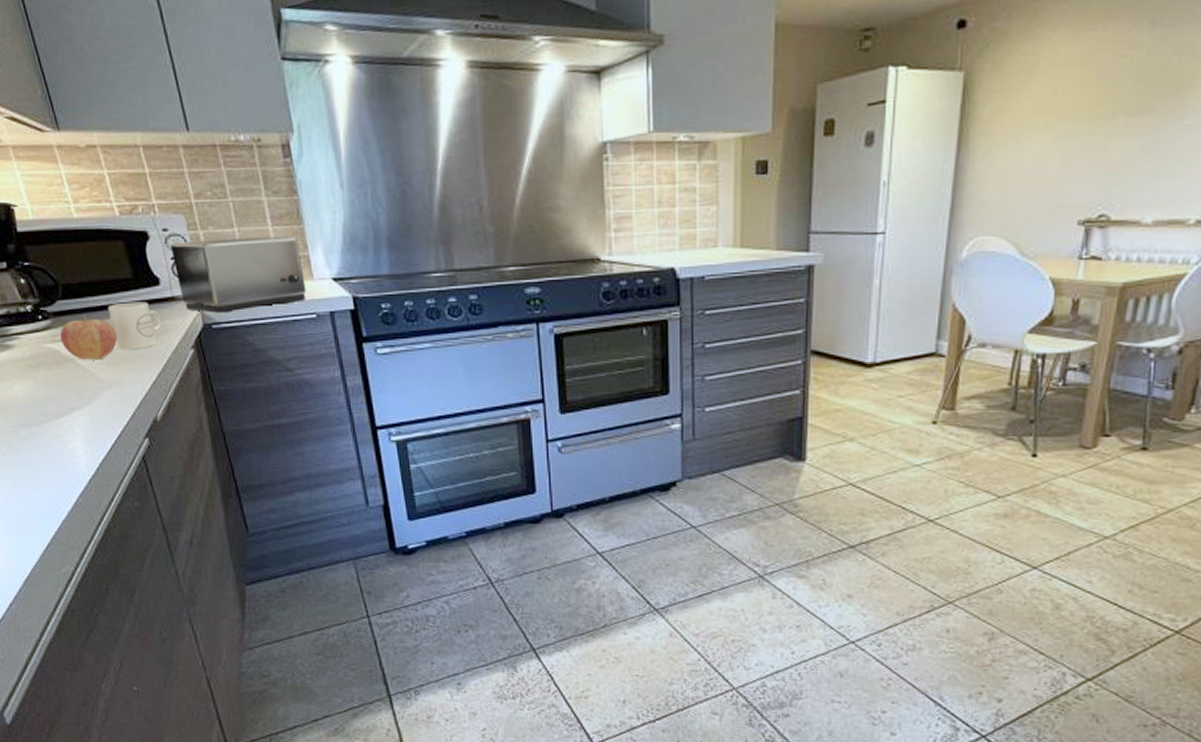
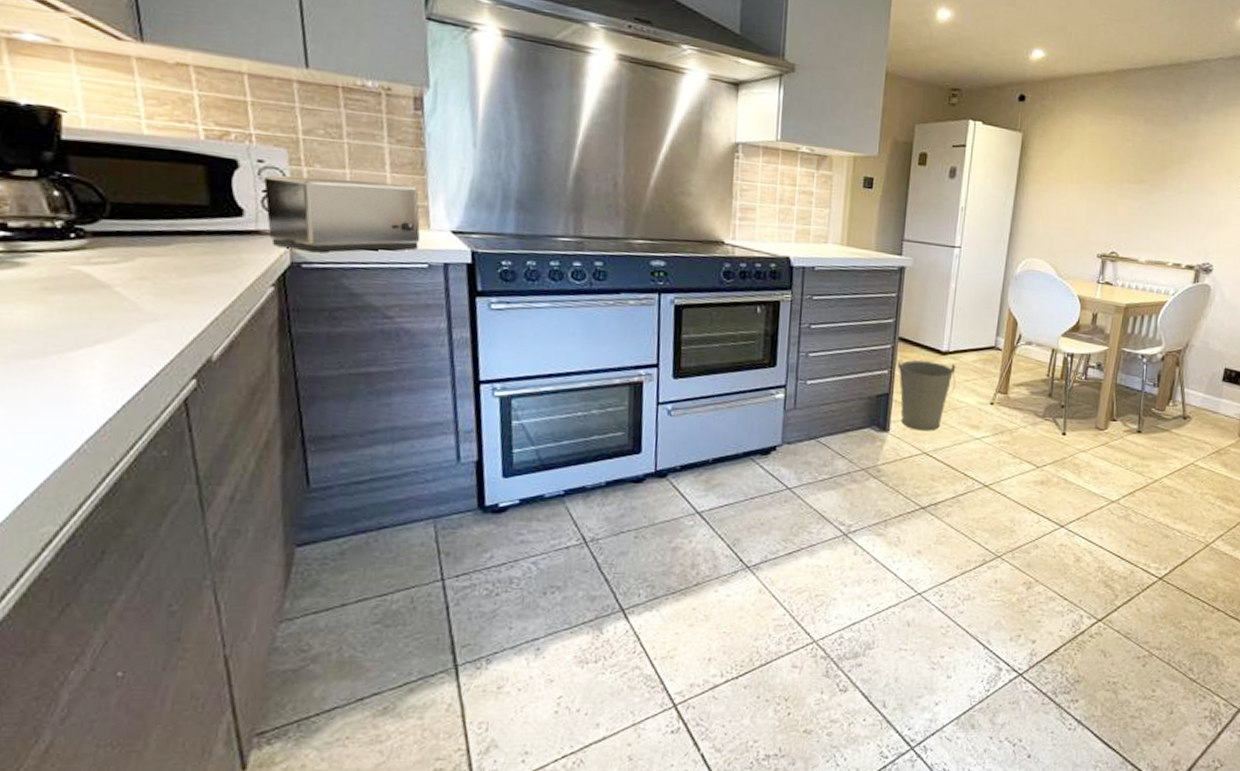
fruit: present [60,315,117,360] -> none [96,238,176,289]
mug: present [107,302,161,351] -> none [168,230,238,282]
bucket: none [810,376,886,459] -> present [897,360,956,431]

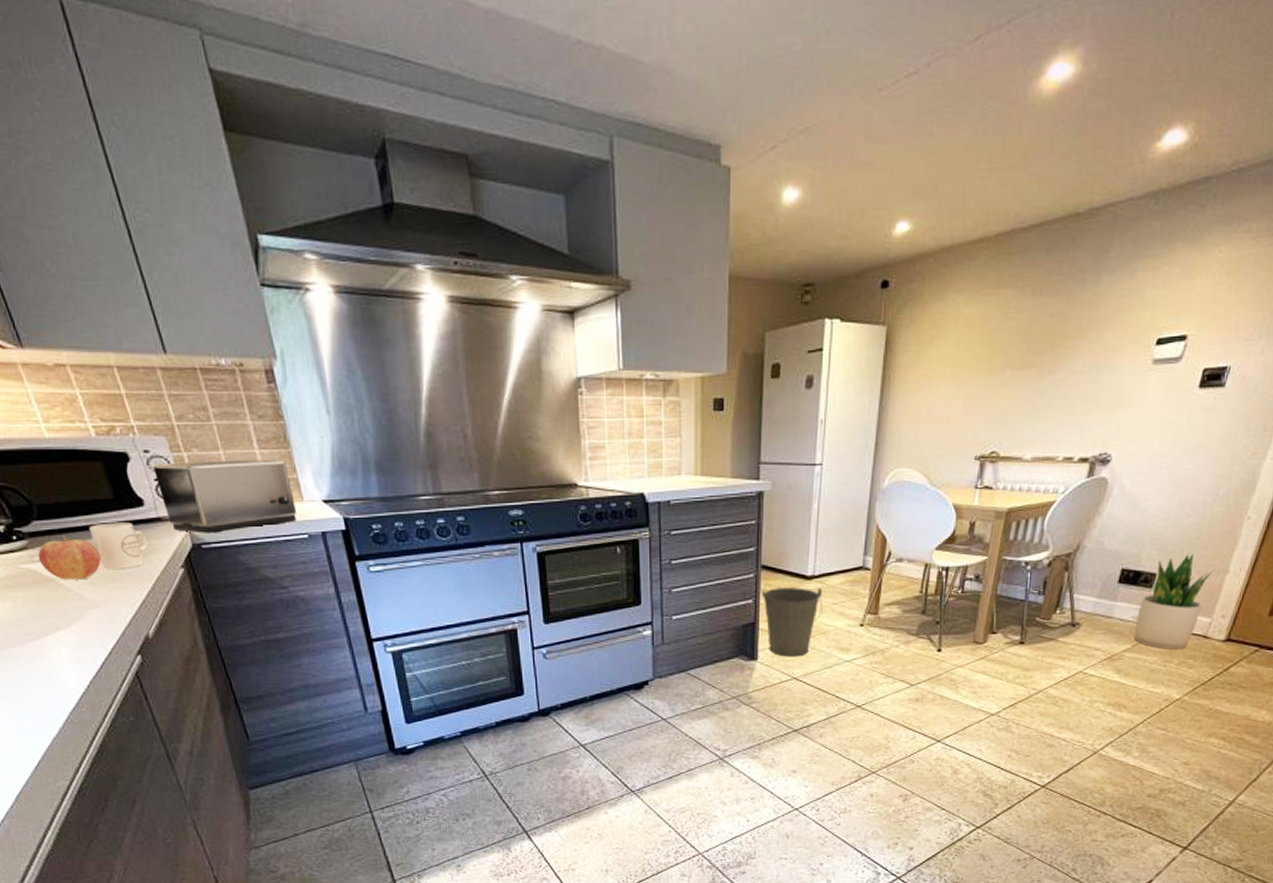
fruit: none [96,238,176,289] -> present [37,535,101,580]
mug: none [168,230,238,282] -> present [88,522,148,570]

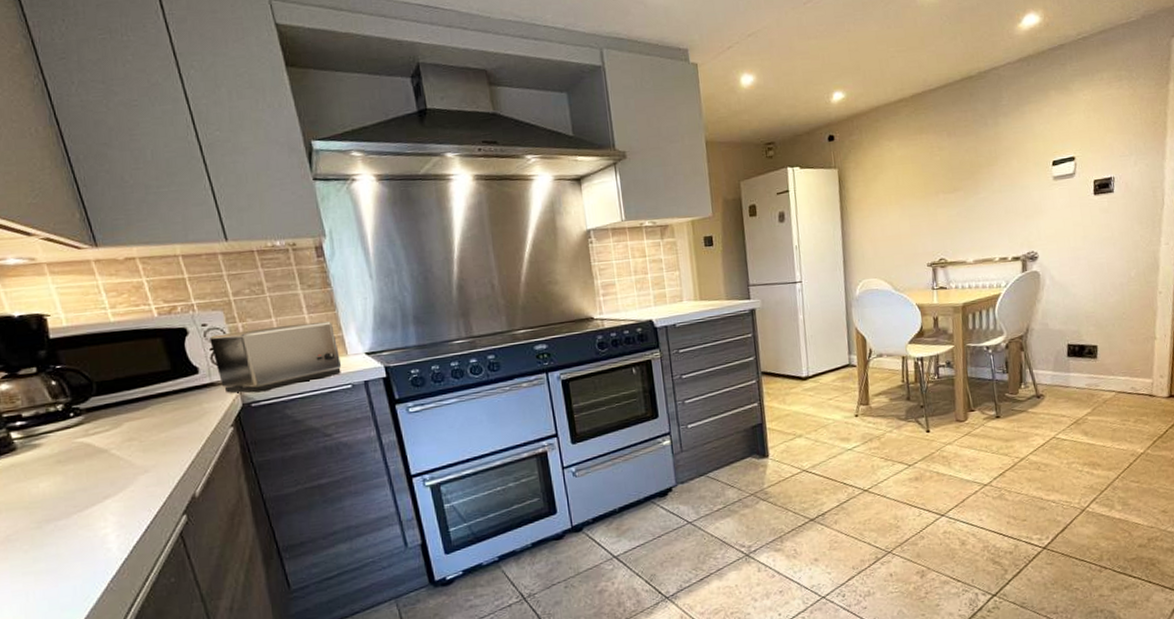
fruit: present [37,535,101,580] -> none [93,408,154,450]
mug: present [88,522,148,570] -> none [144,390,200,436]
bucket: present [761,587,823,657] -> none [764,386,820,452]
planter: present [1133,554,1214,649] -> none [1089,326,1144,410]

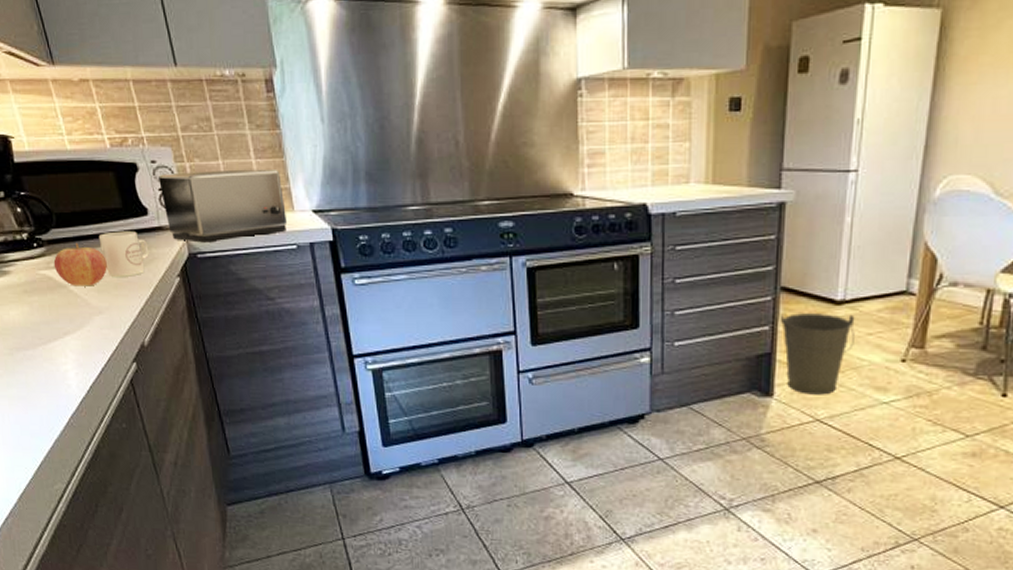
fruit: none [93,408,154,450] -> present [53,243,107,287]
mug: none [144,390,200,436] -> present [98,231,149,278]
bucket: none [764,386,820,452] -> present [779,313,855,395]

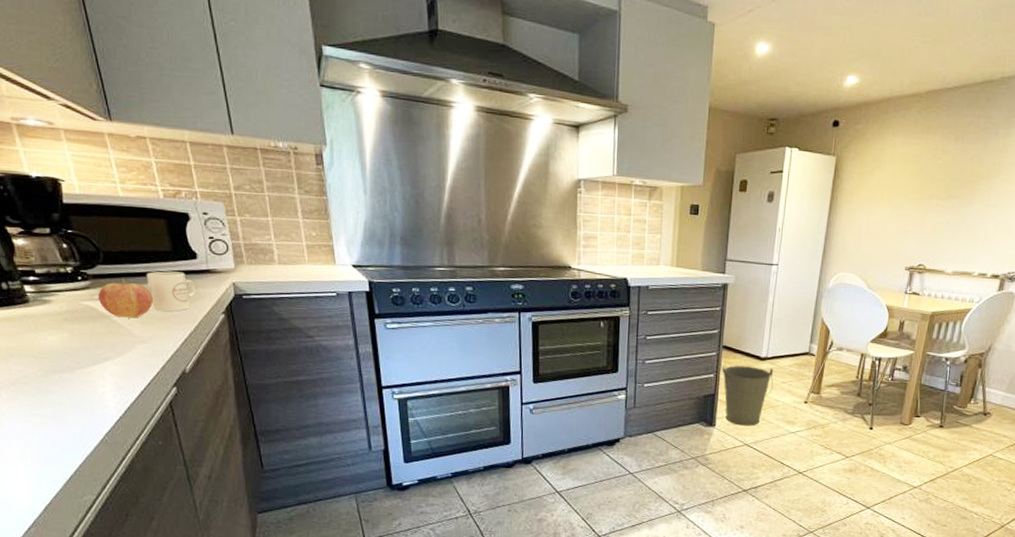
toaster: present [159,168,288,243] -> none [210,224,329,287]

